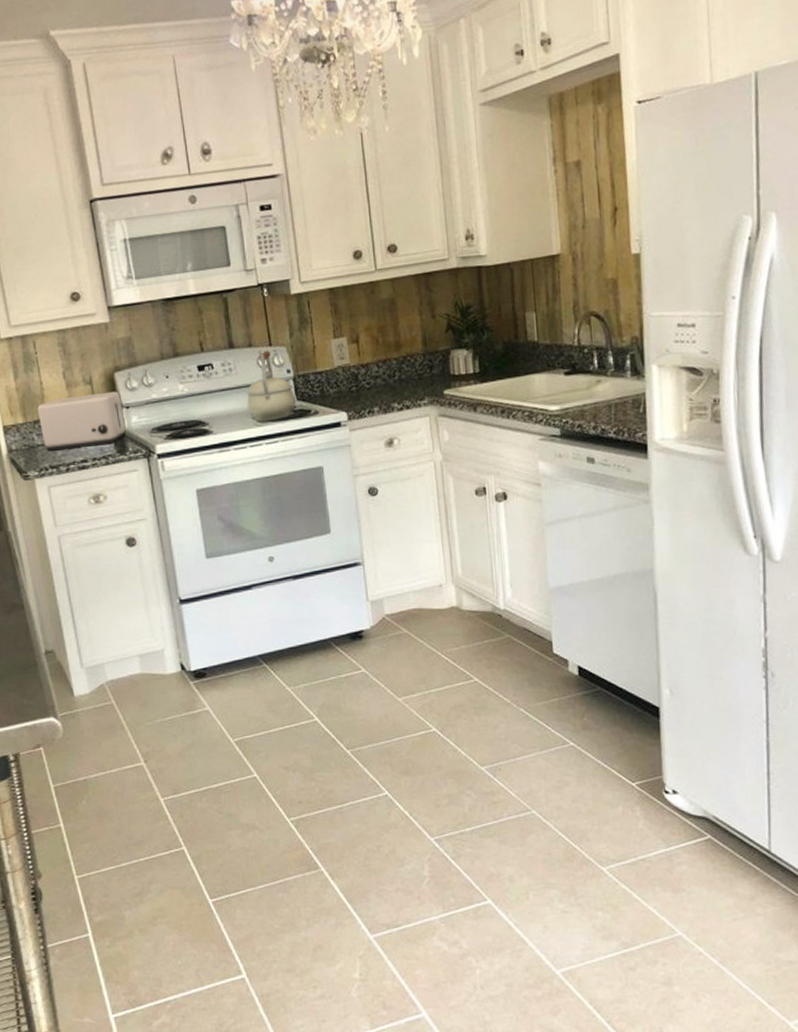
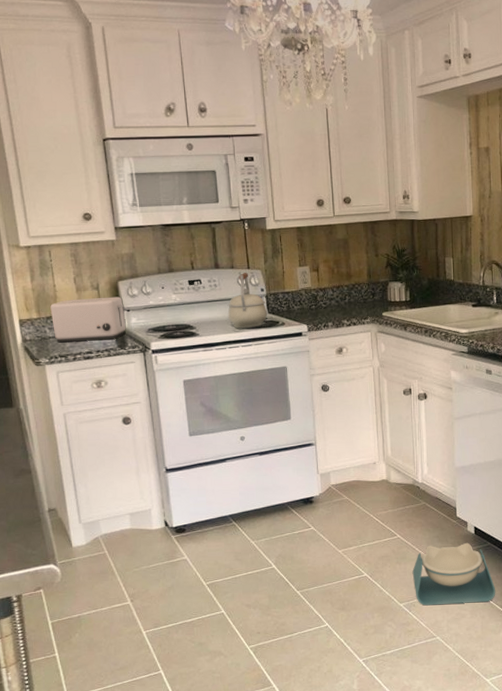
pet bowl: none [495,687,611,770] -> present [412,542,496,606]

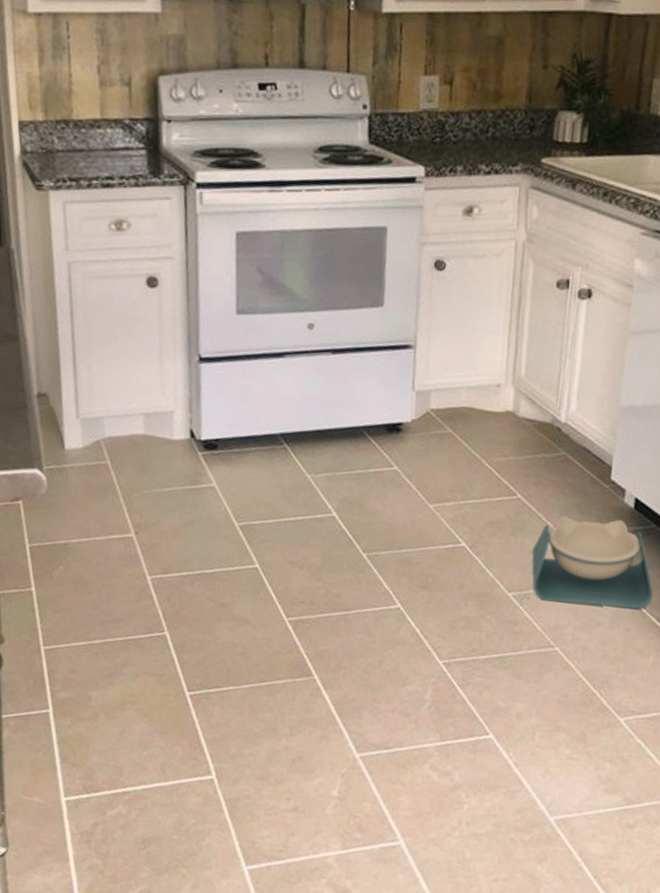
toaster: present [50,296,126,343] -> none [62,97,164,163]
kettle: present [227,272,268,329] -> none [309,77,369,165]

